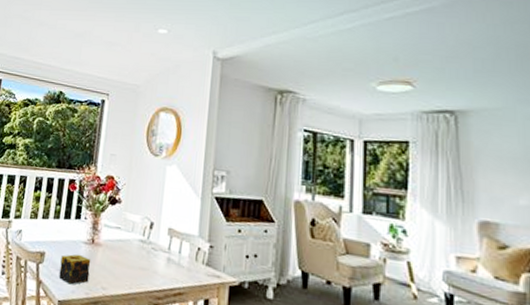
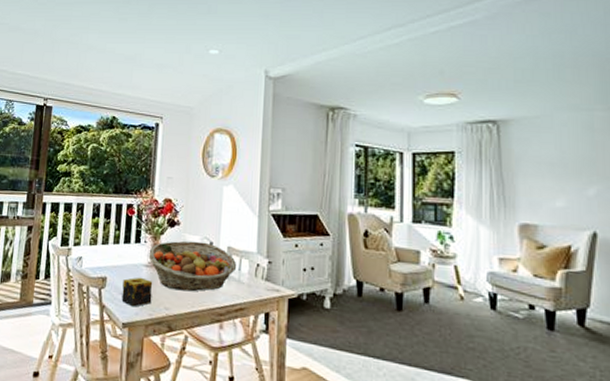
fruit basket: none [88,219,178,273] -> present [148,240,237,292]

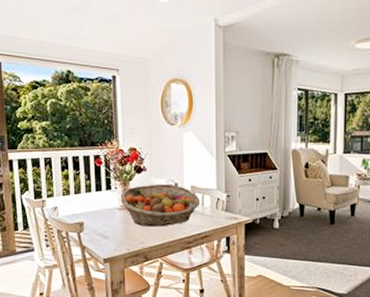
candle: present [121,277,153,307] -> none [99,219,128,245]

